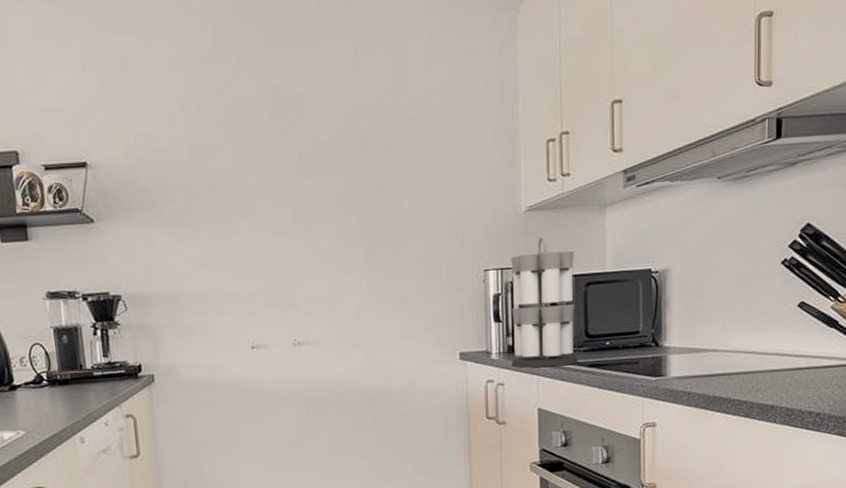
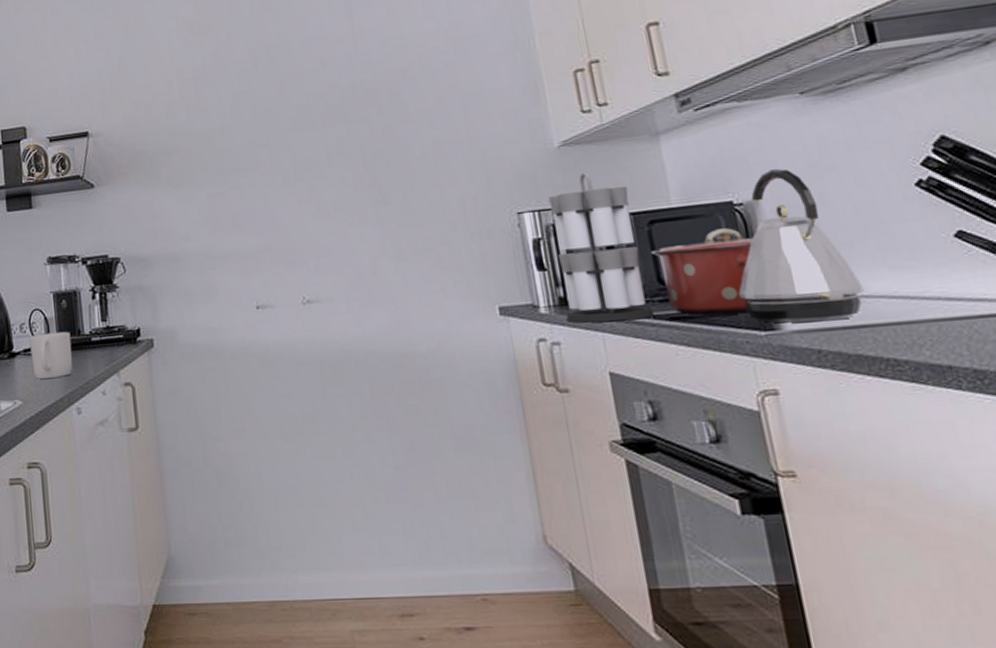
mug: none [30,365,75,411] -> present [29,331,73,380]
casserole: none [584,292,660,363] -> present [651,228,753,315]
kettle: none [641,242,729,371] -> present [737,168,864,324]

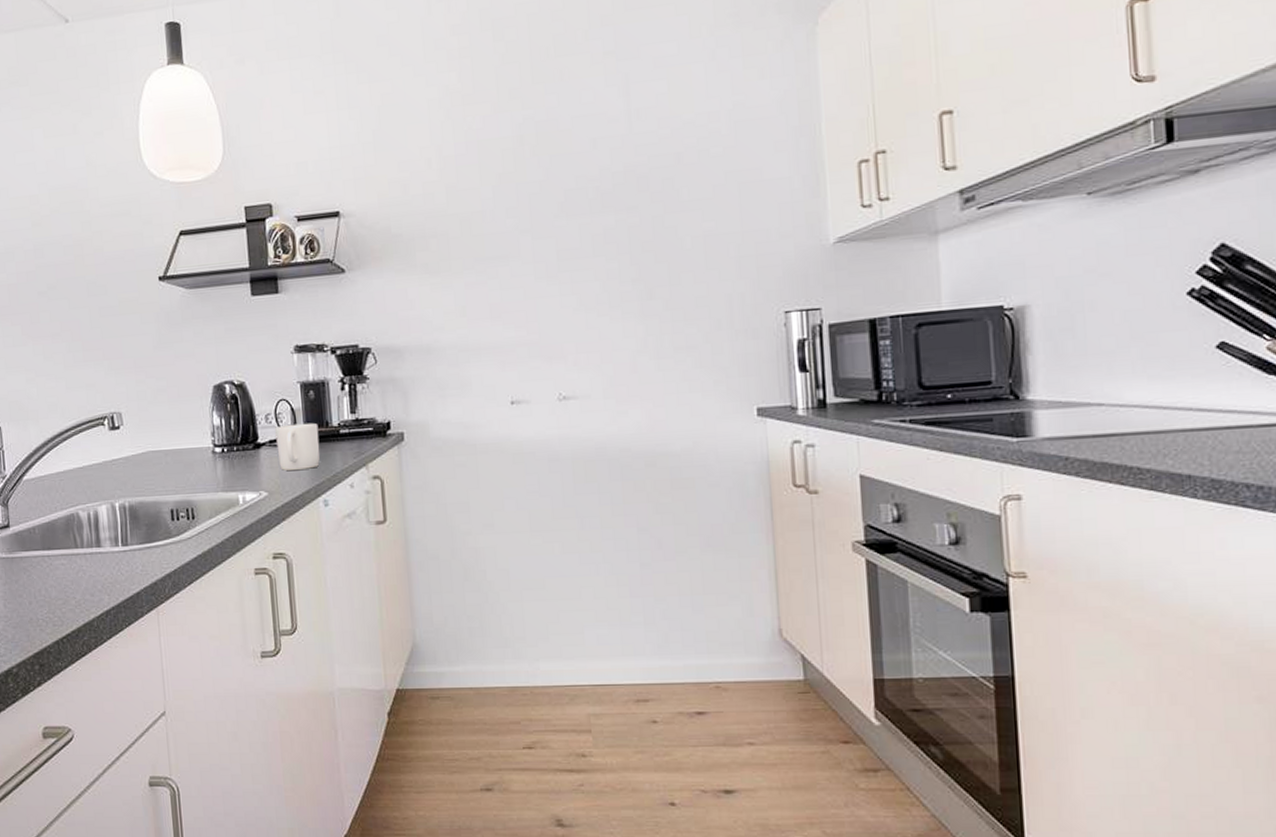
spice rack: present [549,172,655,323] -> none [818,271,911,426]
casserole: present [651,228,753,315] -> none [915,333,1018,420]
kettle: present [737,168,864,324] -> none [995,272,1119,431]

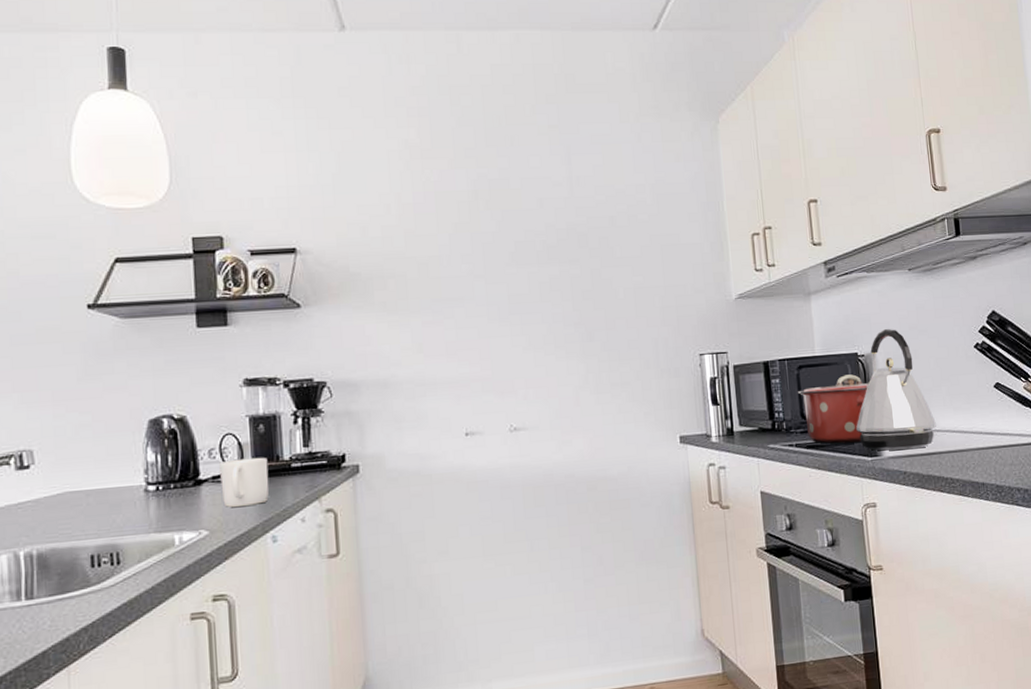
casserole: none [915,333,1018,420] -> present [798,374,869,444]
kettle: none [995,272,1119,431] -> present [855,328,936,451]

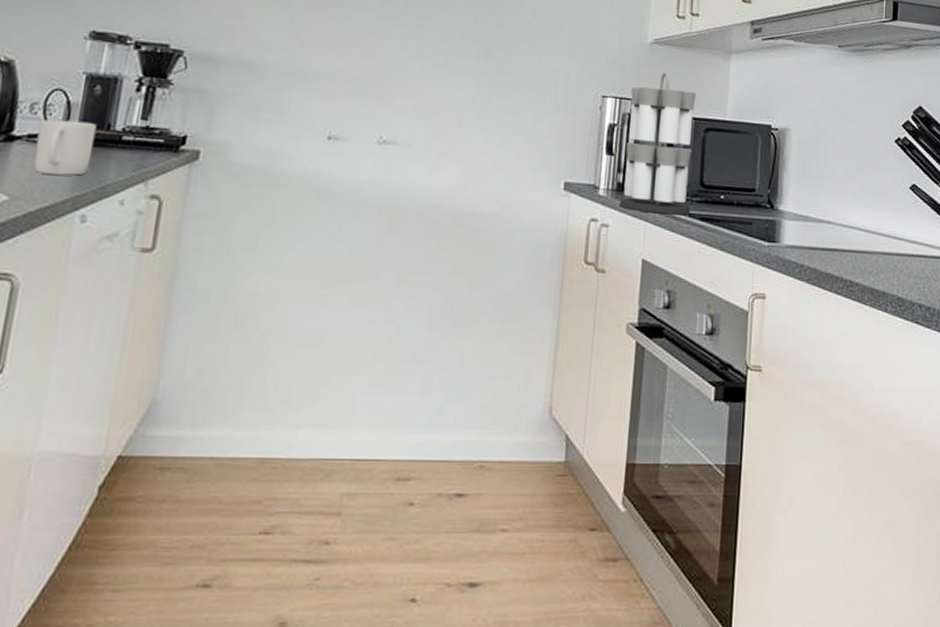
spice rack: none [725,322,797,450] -> present [619,71,697,216]
casserole: present [798,374,869,444] -> none [701,147,778,223]
kettle: present [855,328,936,451] -> none [756,104,843,242]

